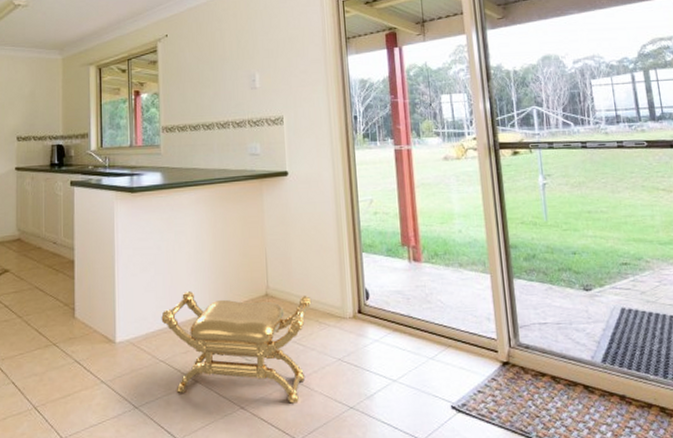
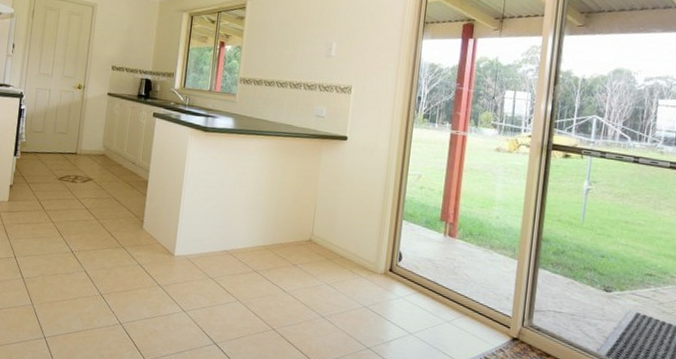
stool: present [161,291,312,404] -> none [215,224,349,335]

